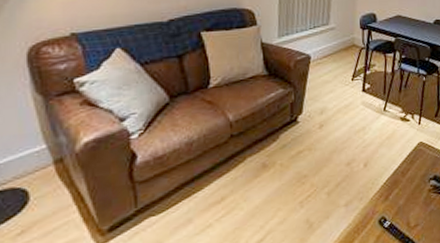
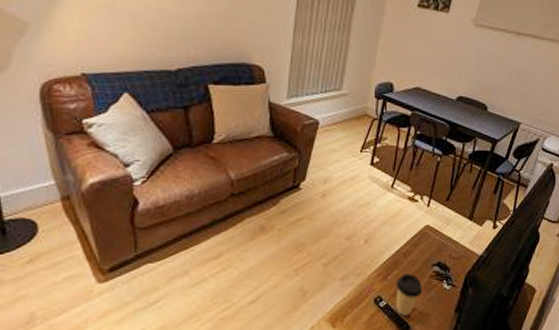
coffee cup: none [397,190,423,233] -> present [395,273,423,316]

